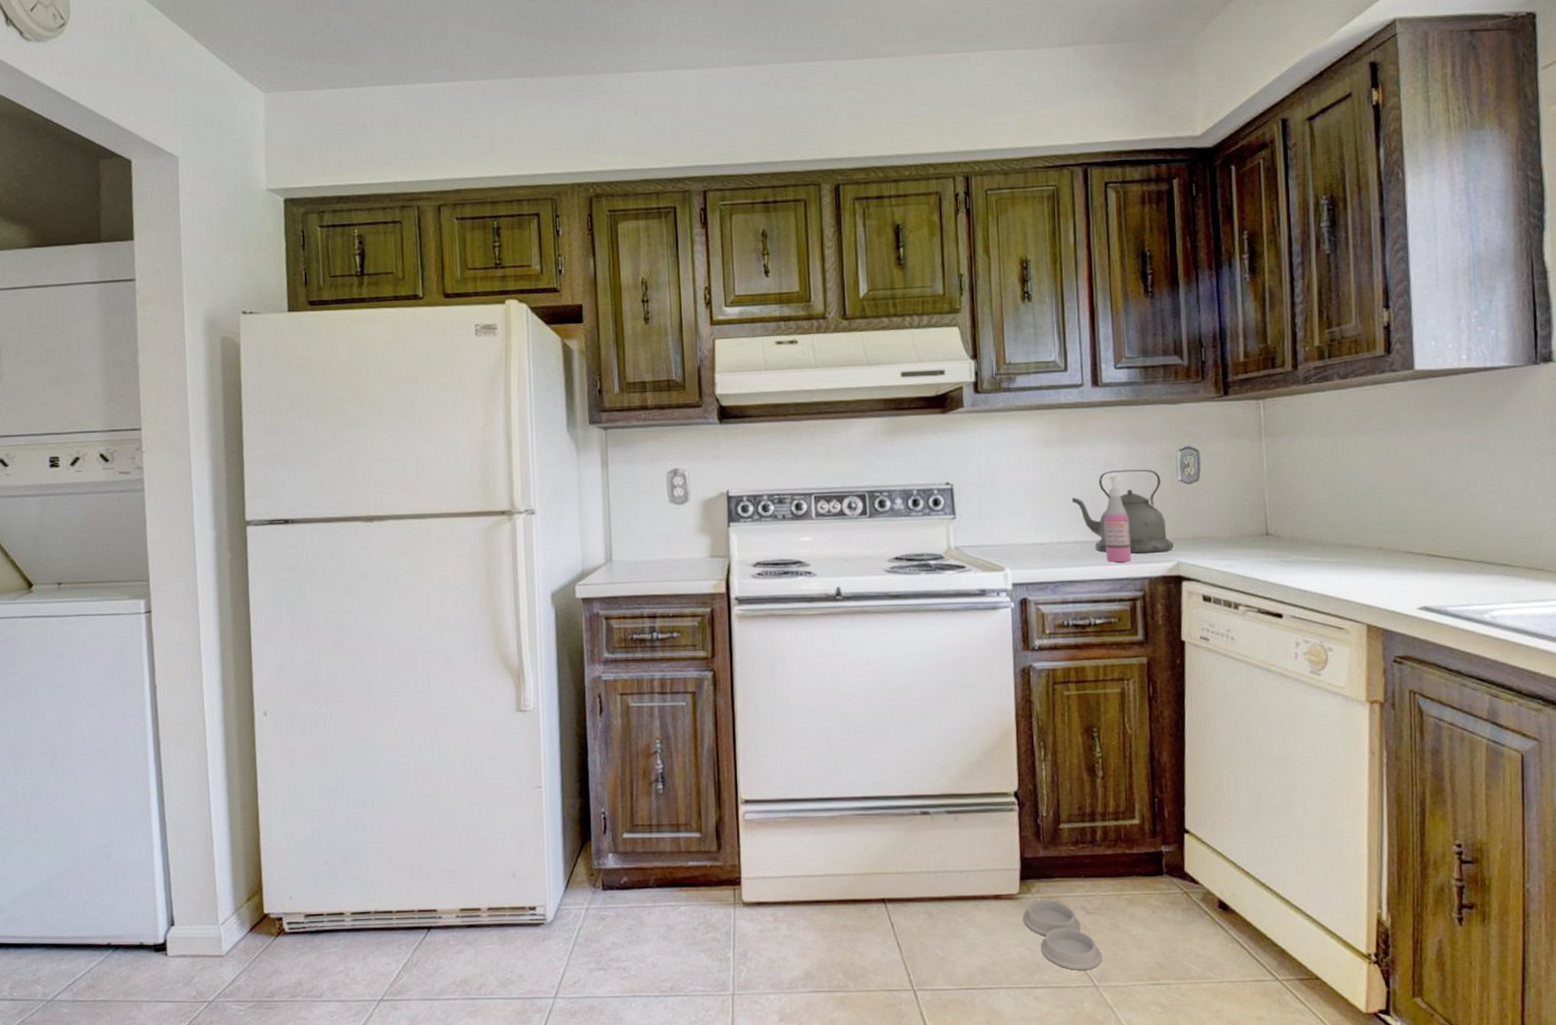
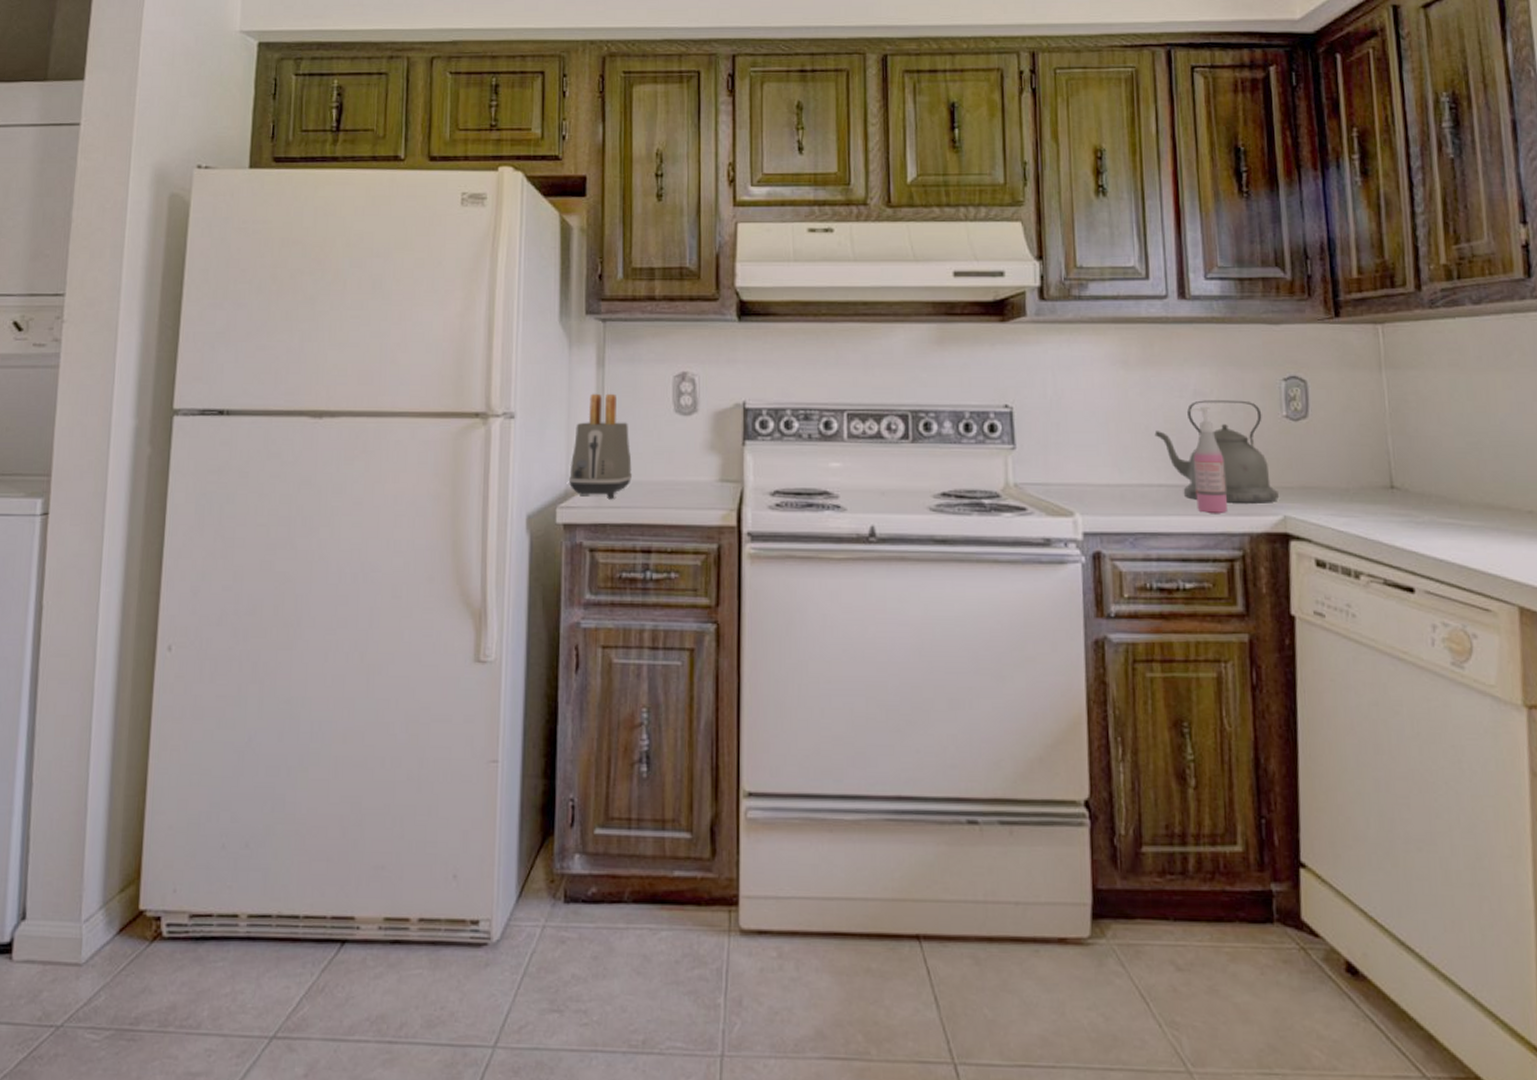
toaster: none [583,489,637,576] -> present [568,393,632,498]
pet bowl: present [1023,900,1102,970] -> none [1096,948,1197,1049]

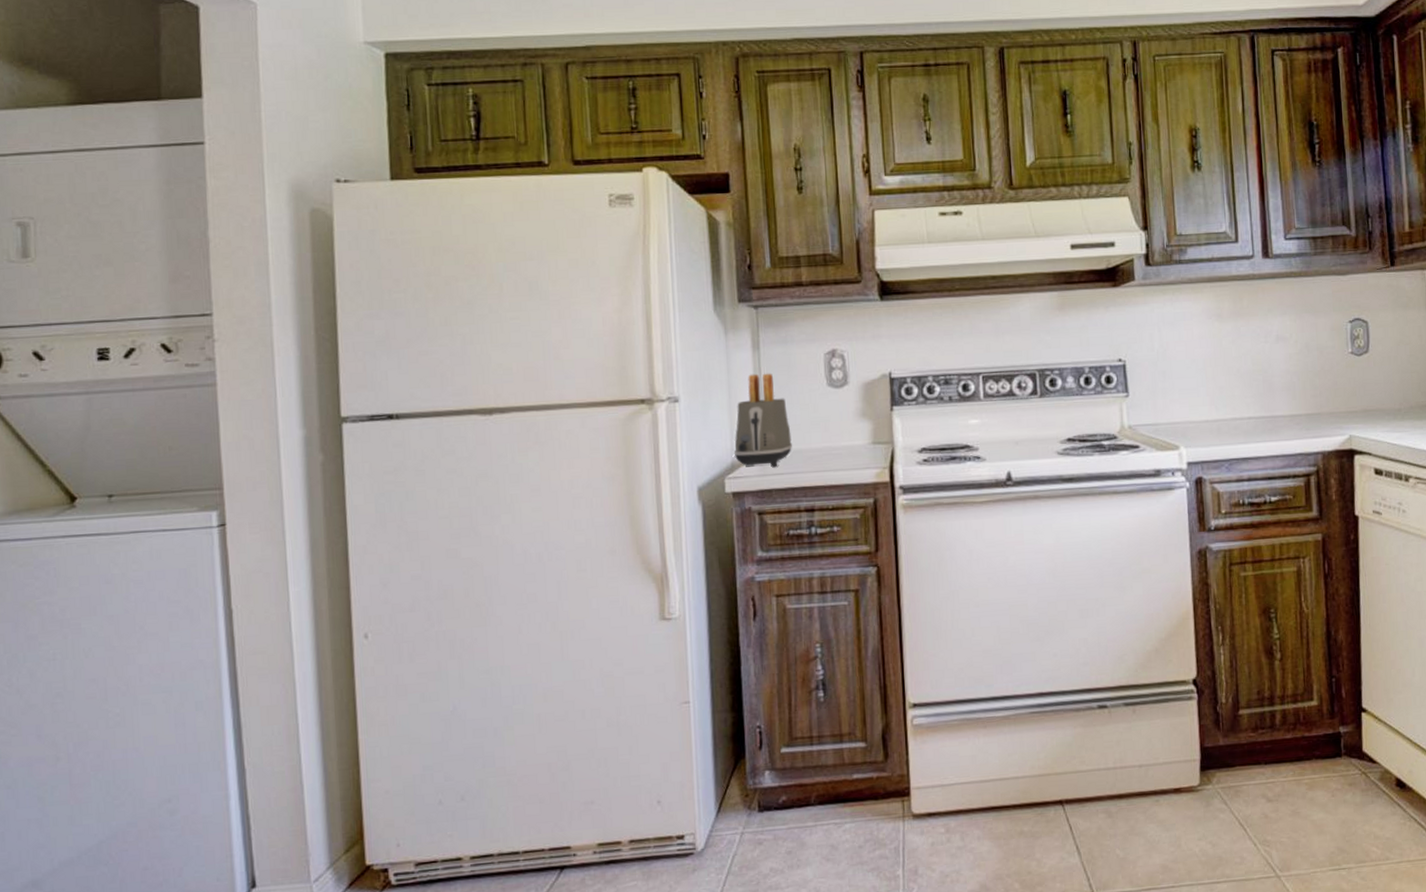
kettle: present [1154,400,1279,503] -> none [1244,341,1345,428]
soap dispenser: present [1189,407,1227,513] -> none [1272,349,1304,438]

